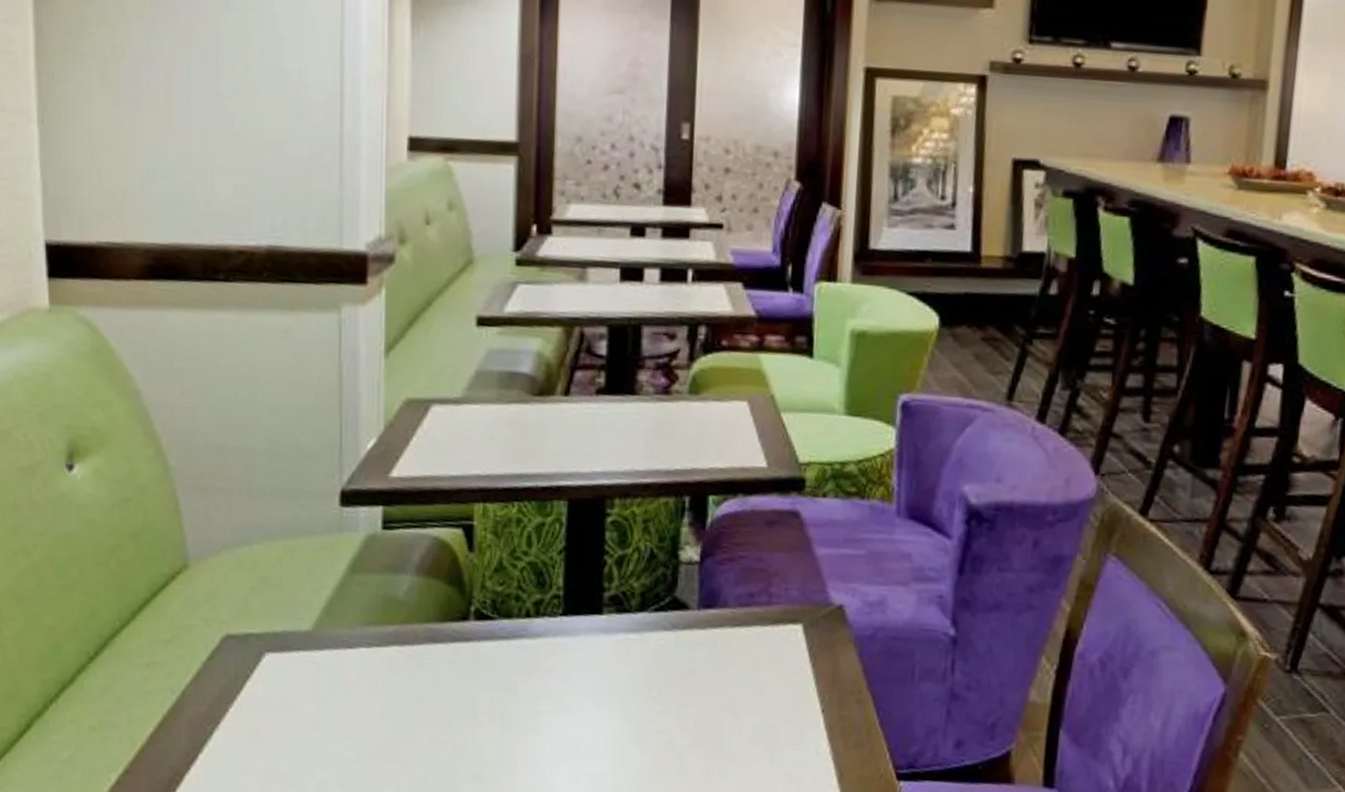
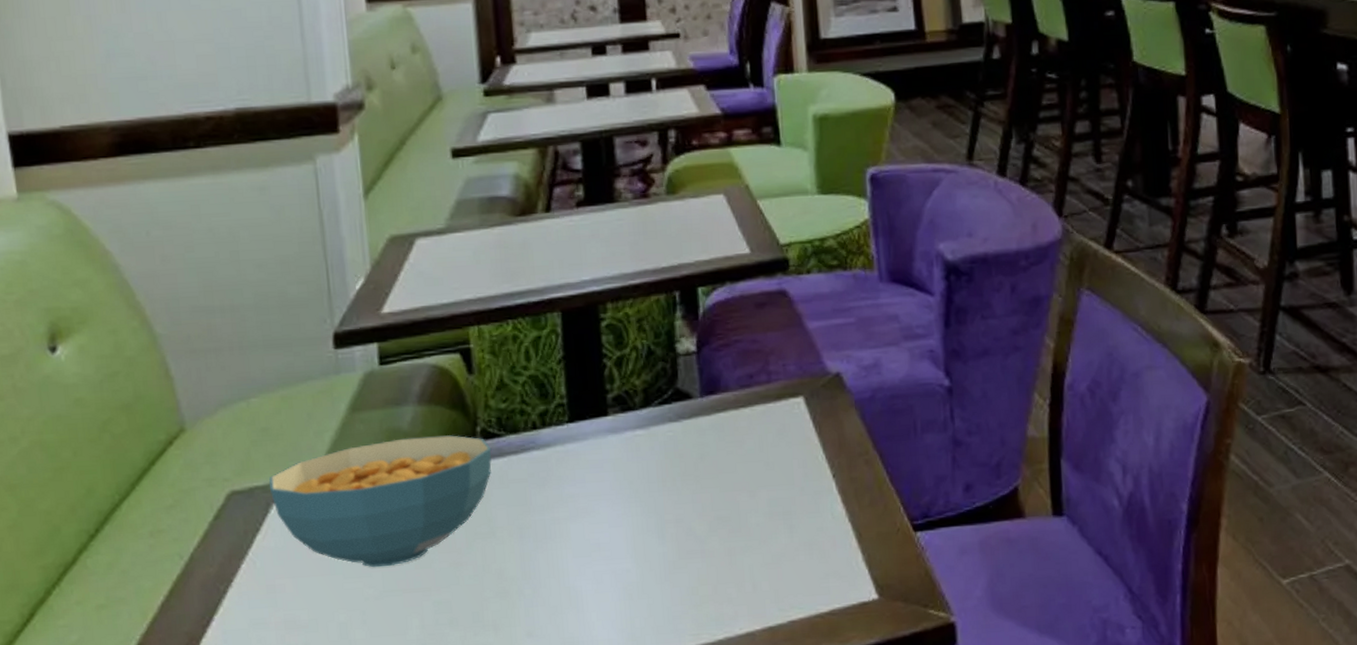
cereal bowl: none [264,606,483,733] -> present [269,435,492,568]

